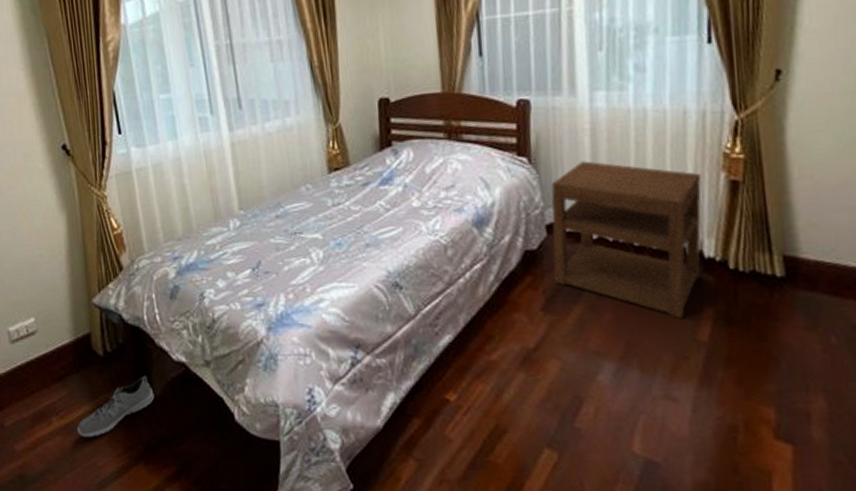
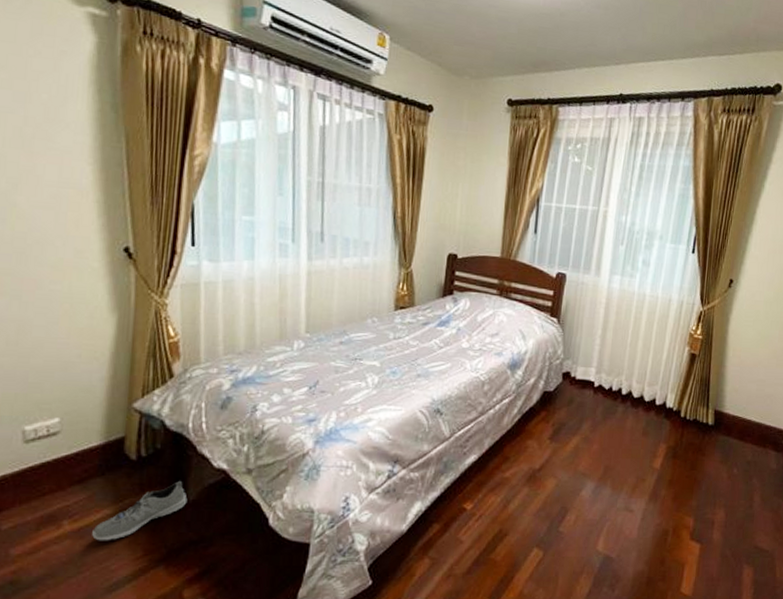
nightstand: present [551,161,702,318] -> none [562,326,673,451]

